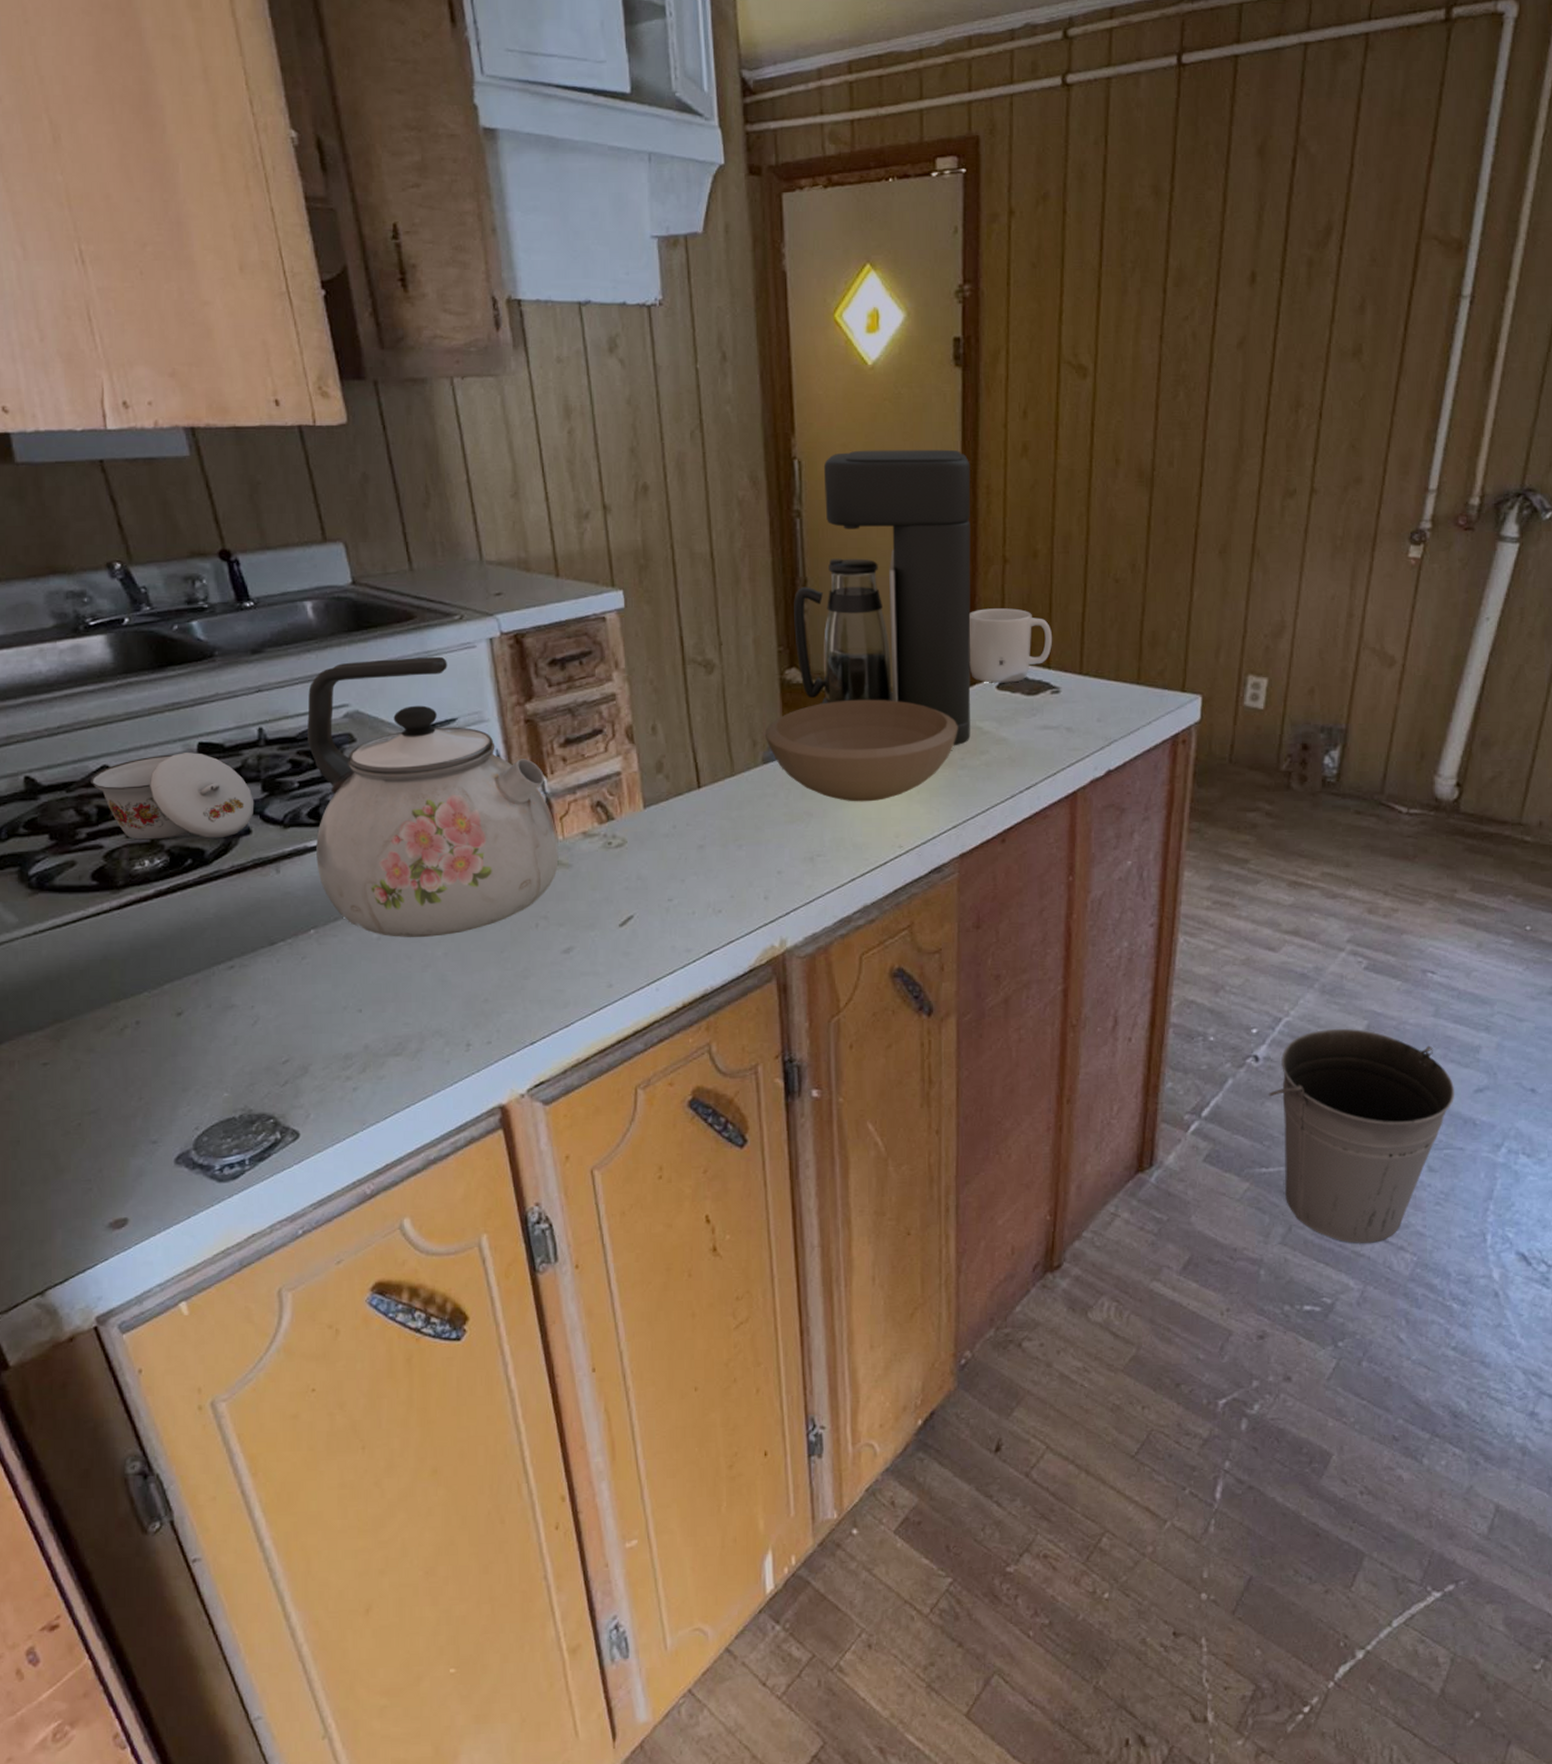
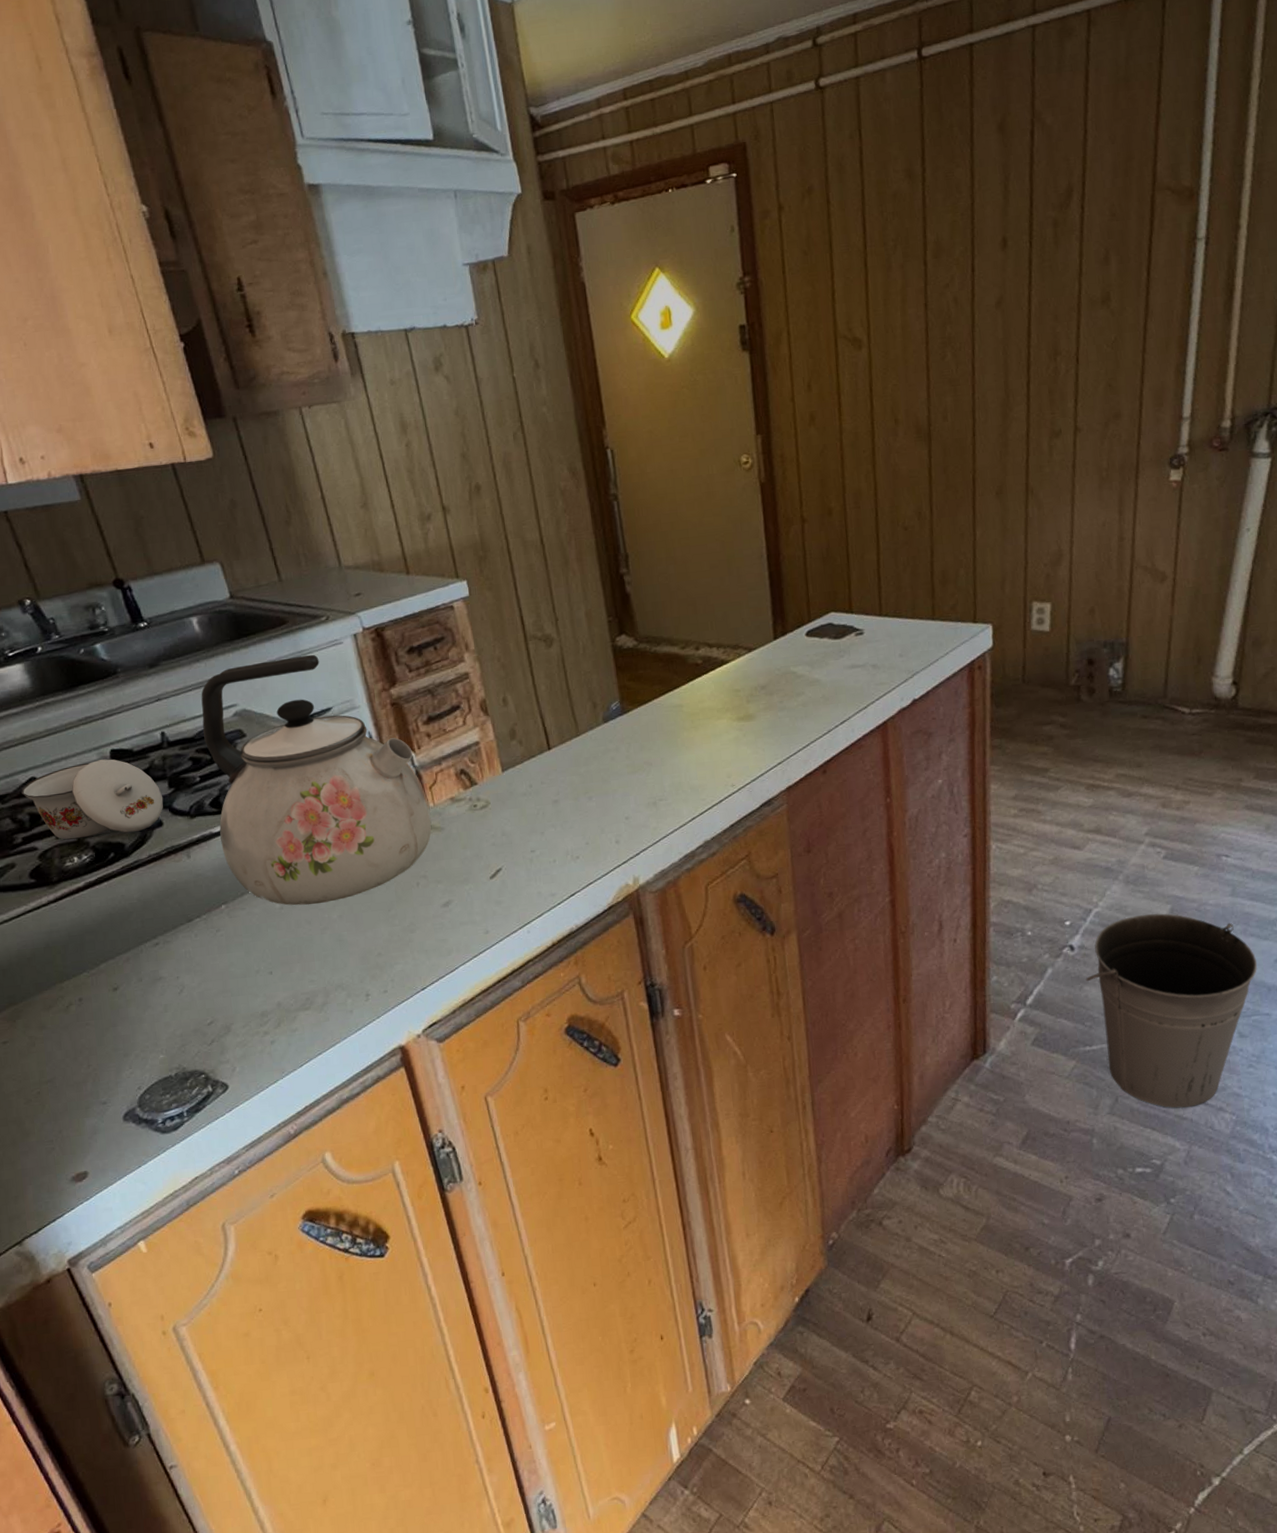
bowl: present [765,699,958,802] -> none [603,655,775,749]
coffee maker: present [794,449,971,746] -> none [618,425,787,691]
mug: present [969,608,1053,683] -> none [776,562,853,632]

